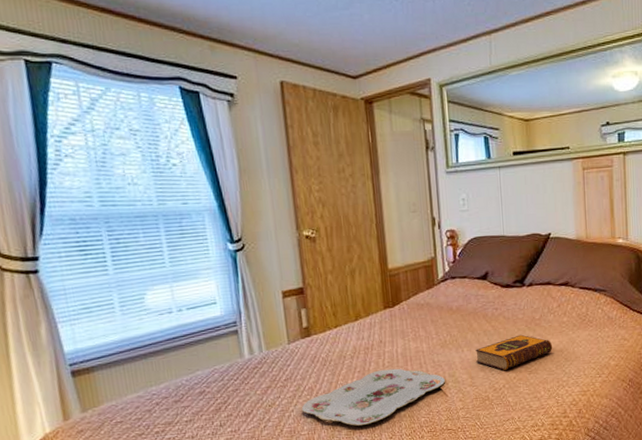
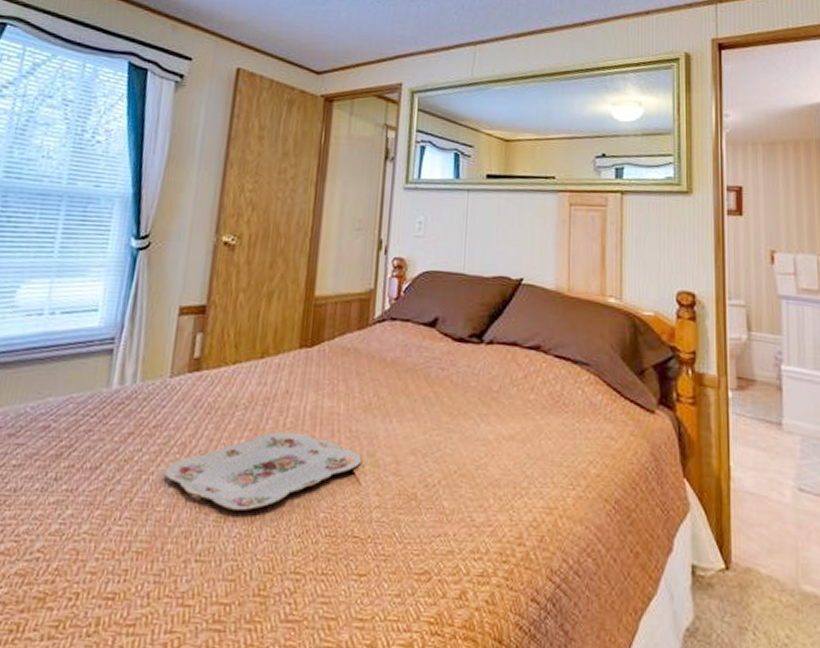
hardback book: present [475,334,553,370] -> none [407,409,512,458]

